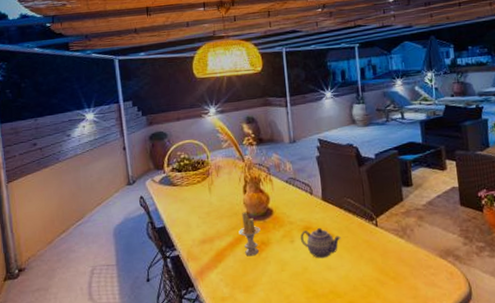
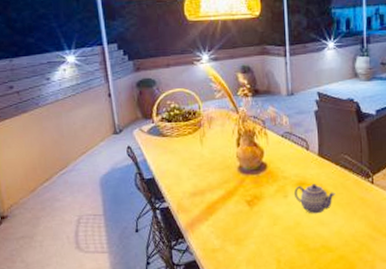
candle: present [238,211,261,256] -> none [231,165,254,210]

